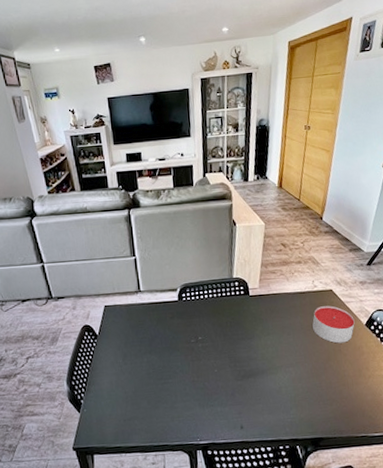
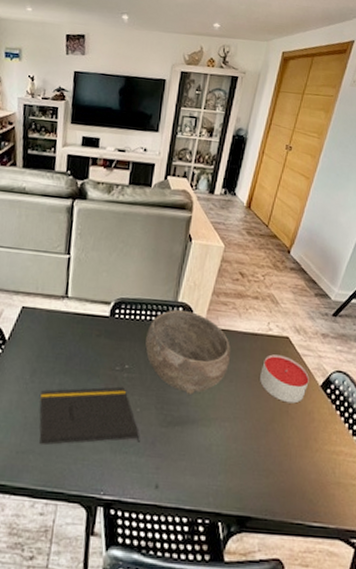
notepad: none [134,356,222,412] -> present [39,387,140,445]
bowl: none [211,284,286,351] -> present [145,310,231,395]

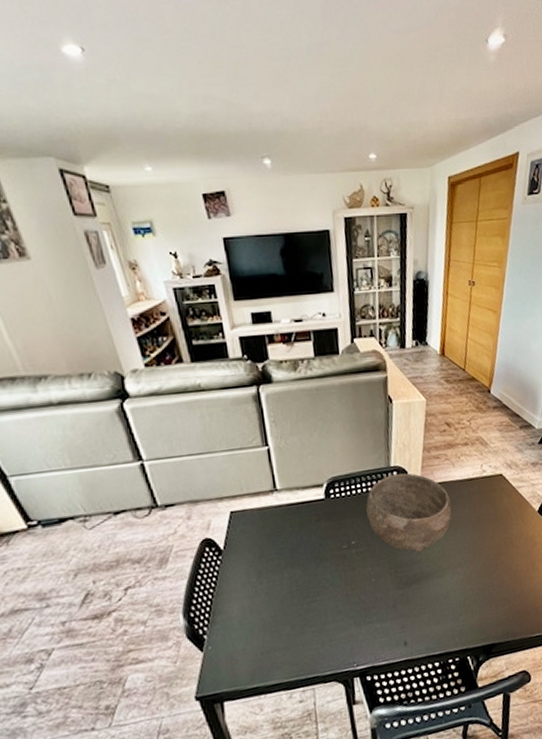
notepad: present [39,387,140,445] -> none [272,564,381,641]
candle: present [260,354,309,404] -> none [481,492,527,535]

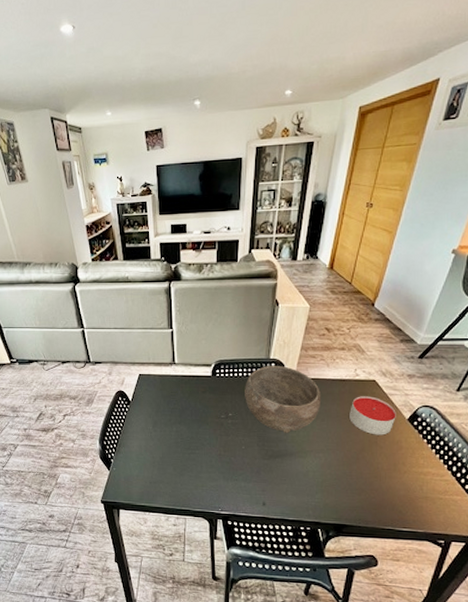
candle: none [481,492,527,535] -> present [349,396,396,435]

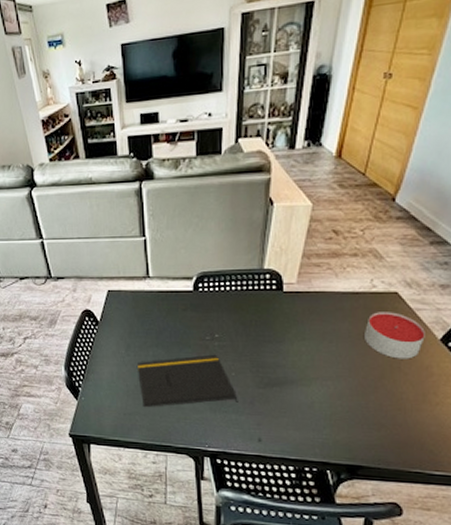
notepad: none [163,431,247,477] -> present [137,355,238,408]
bowl: present [245,366,322,433] -> none [233,277,329,357]

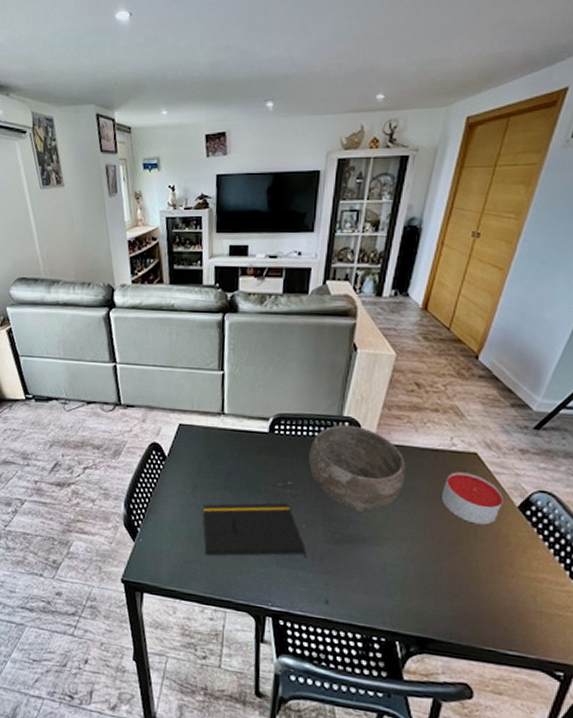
bowl: none [233,277,329,357] -> present [309,425,407,513]

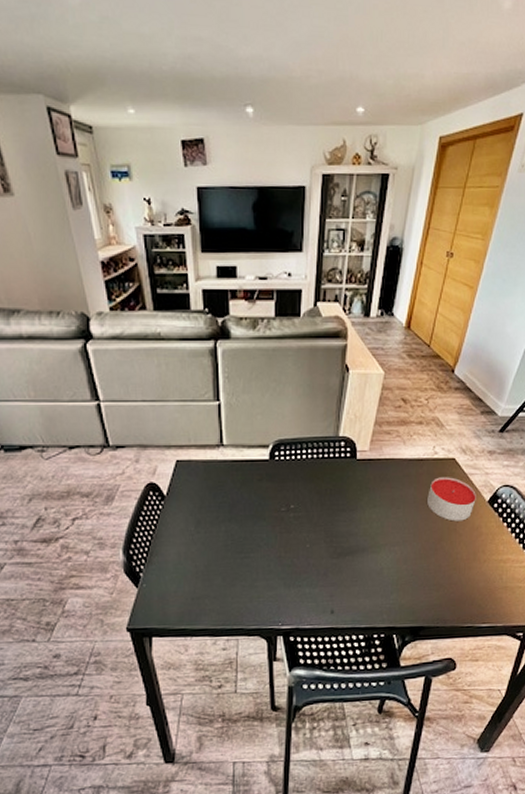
notepad: present [203,503,307,558] -> none [208,527,312,590]
bowl: present [309,425,407,513] -> none [309,445,397,525]

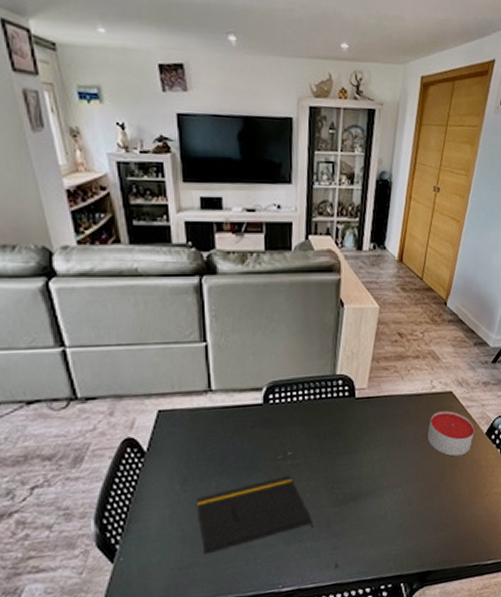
notepad: none [208,527,312,590] -> present [197,476,314,556]

